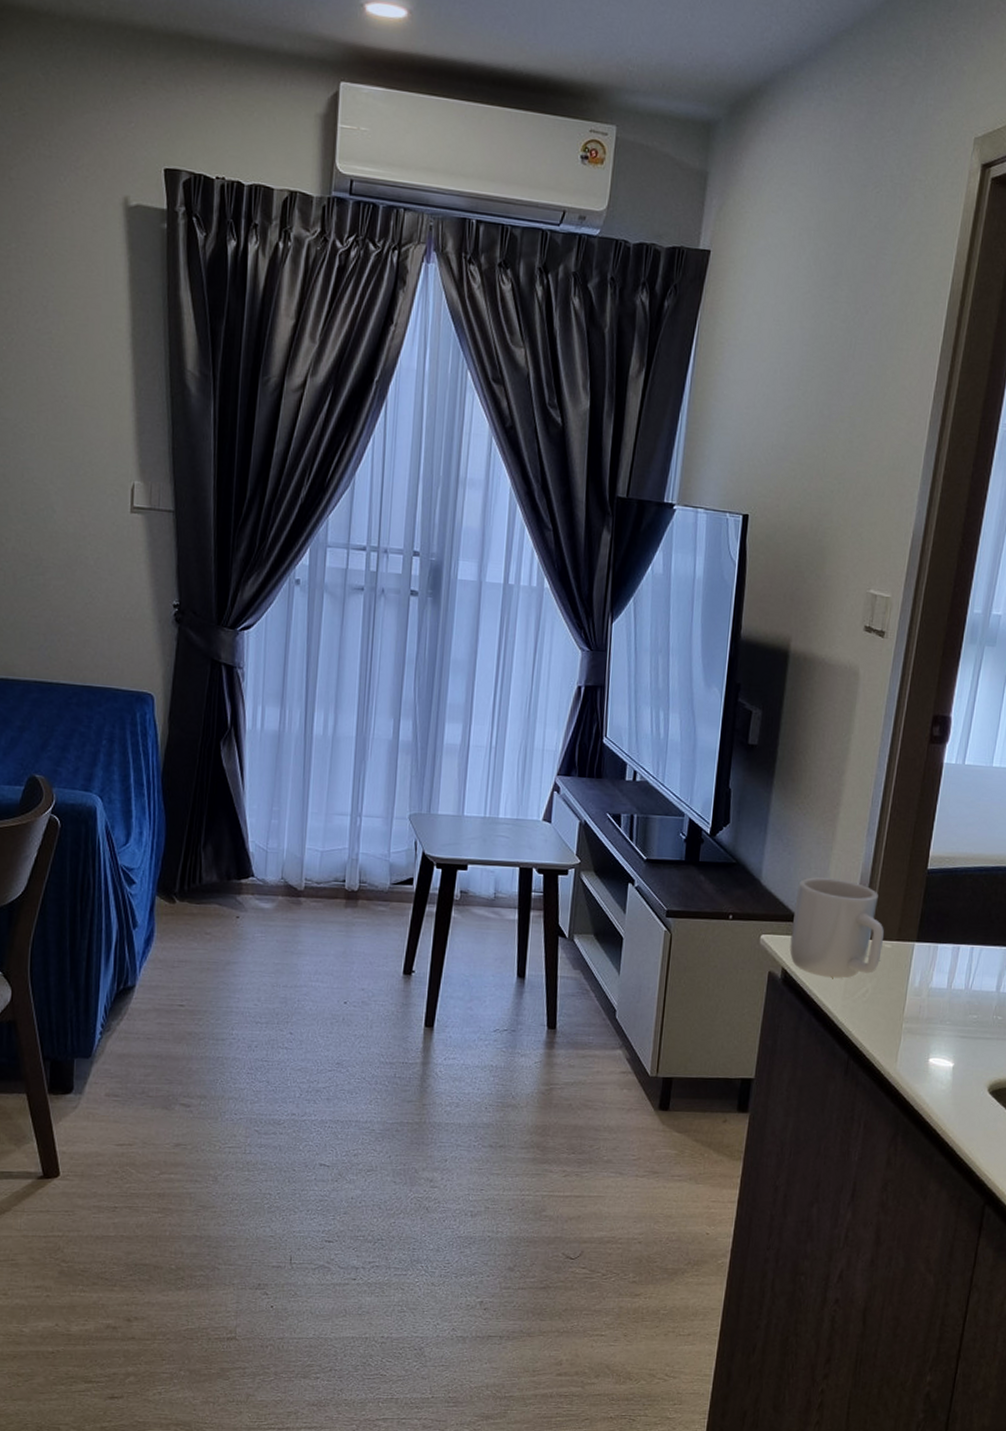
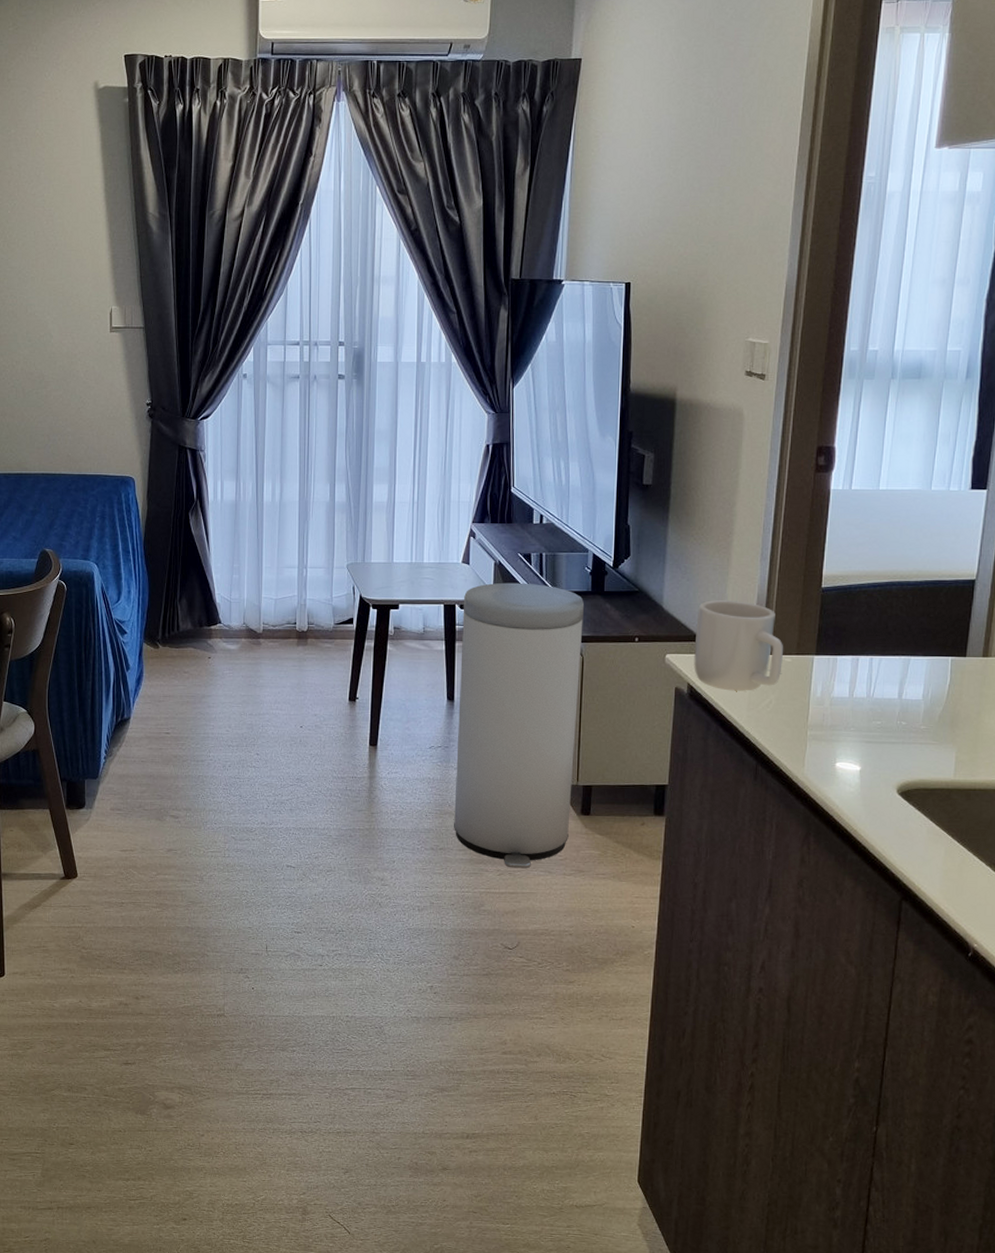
pedal bin: none [517,845,677,1170] -> present [454,582,585,869]

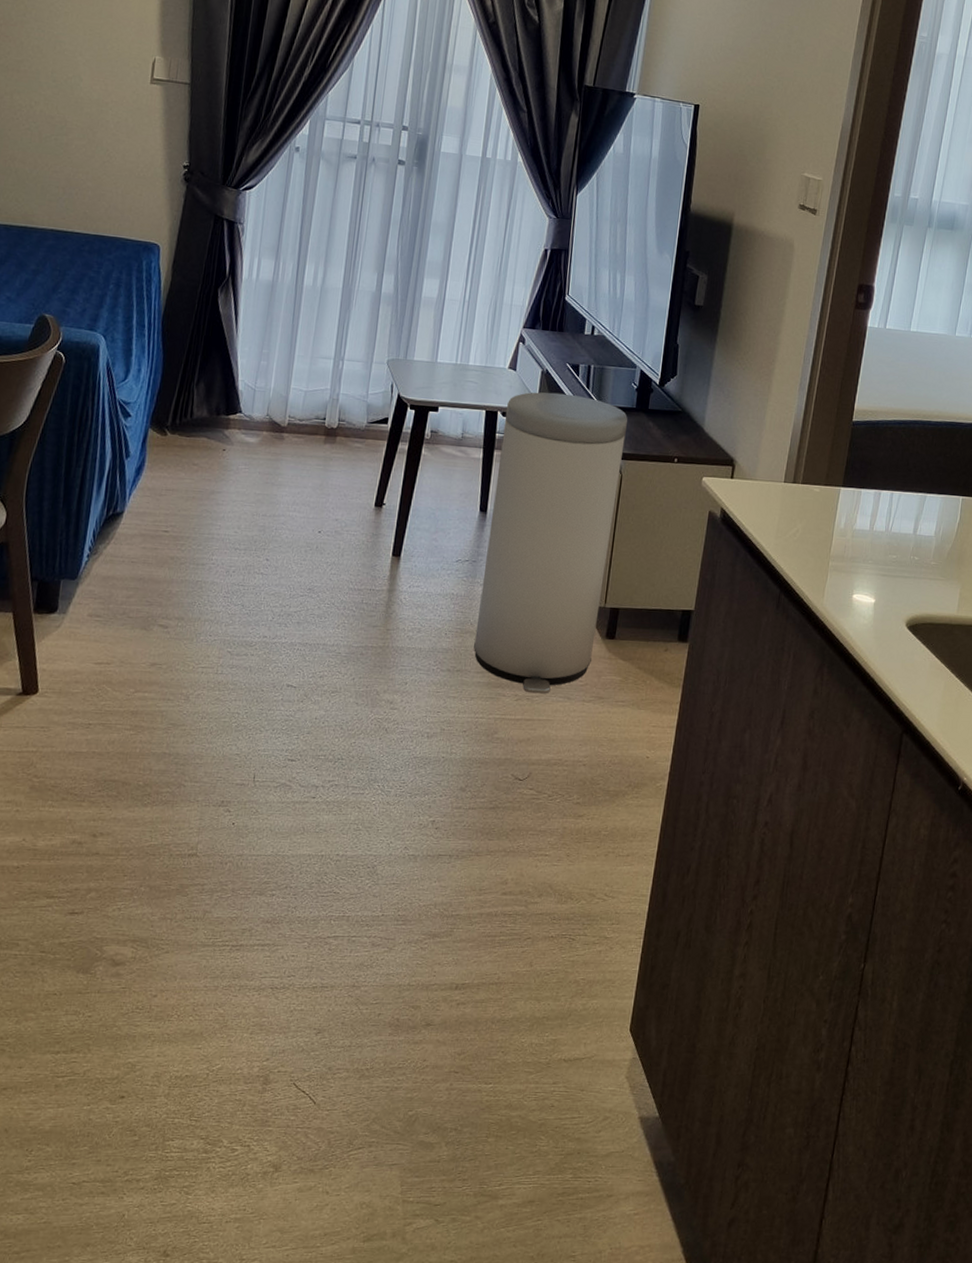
mug: present [694,600,784,691] -> none [728,426,814,519]

